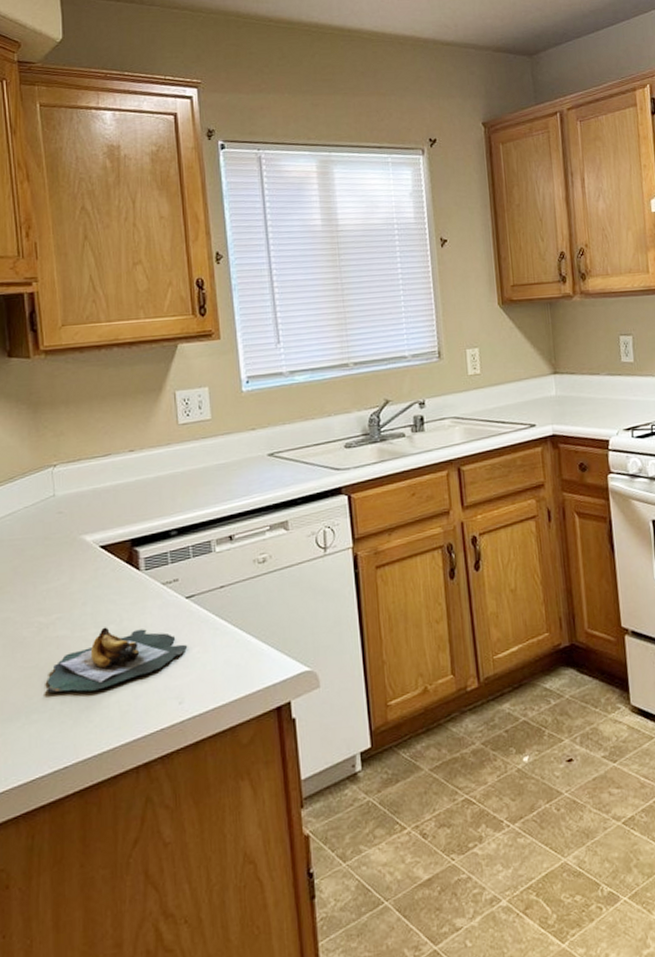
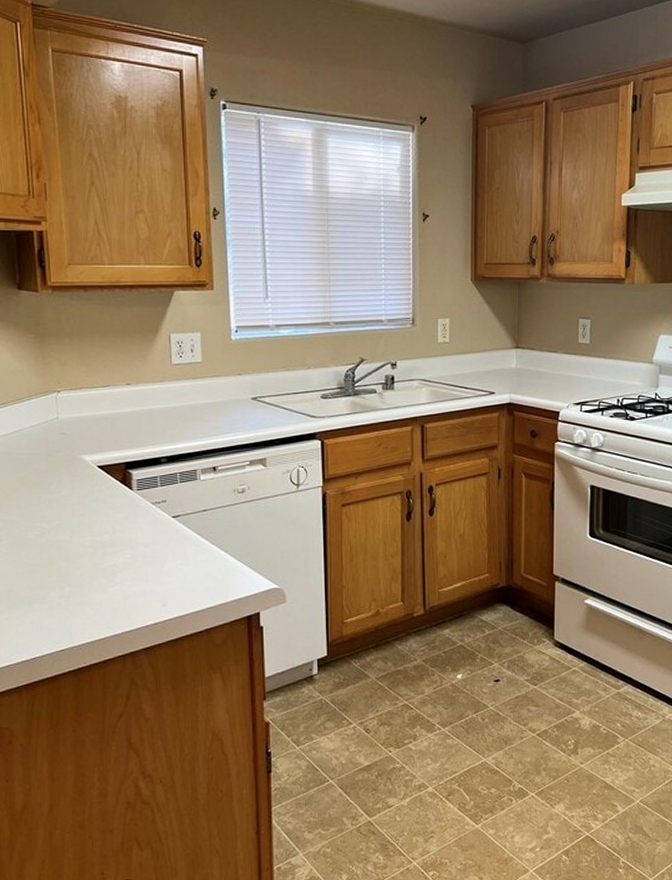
banana bunch: present [46,627,188,693] -> none [47,536,172,589]

